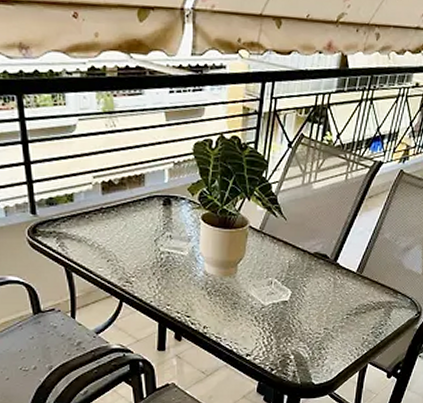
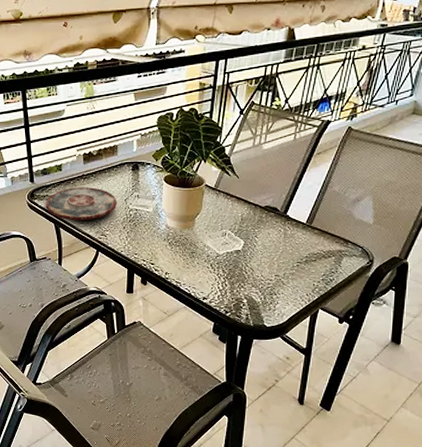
plate: none [52,223,146,265] -> present [45,187,118,221]

